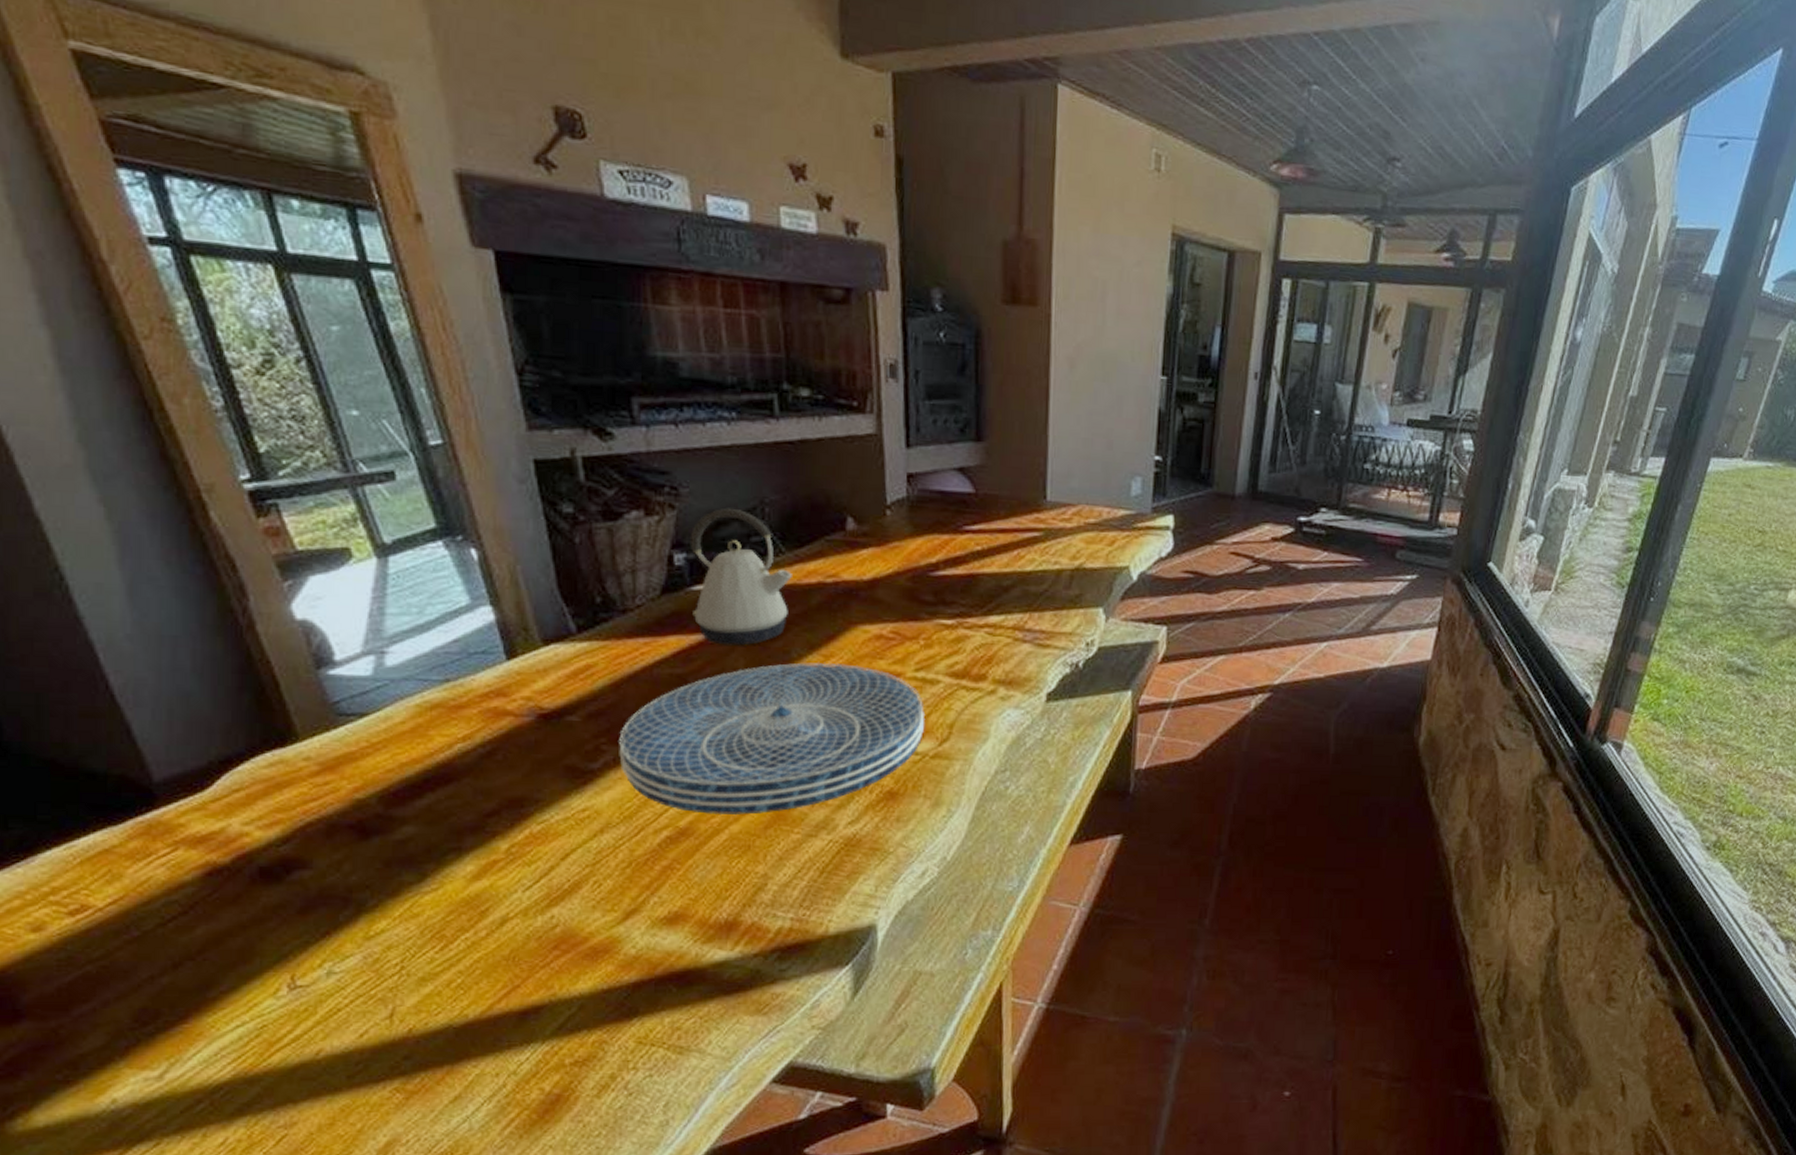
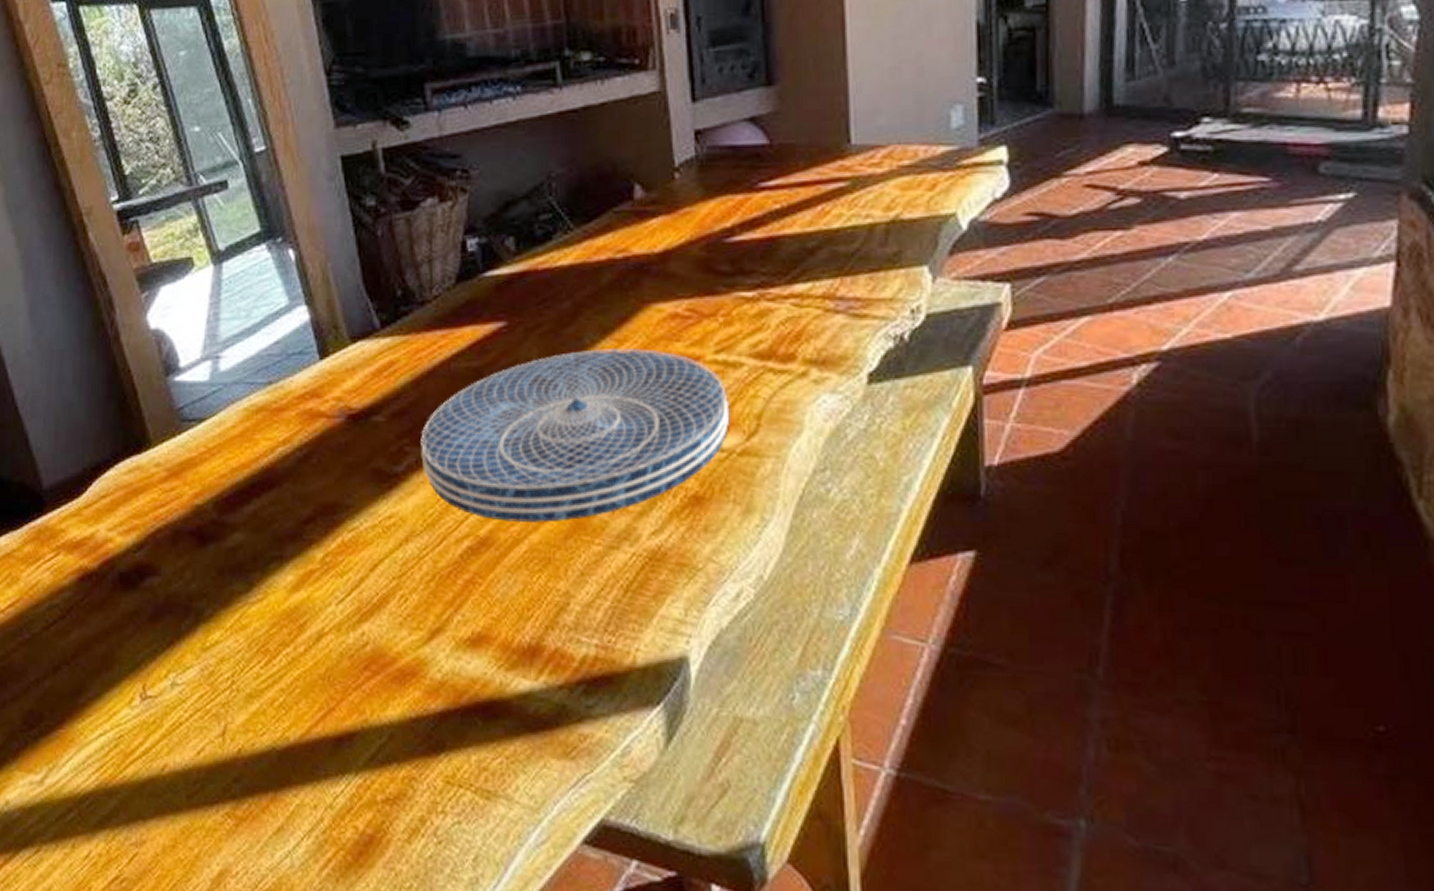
kettle: present [689,508,792,646] -> none [481,186,582,334]

